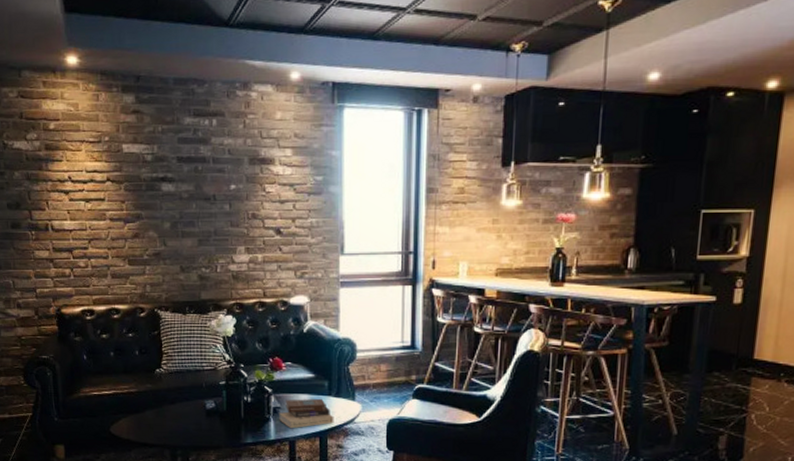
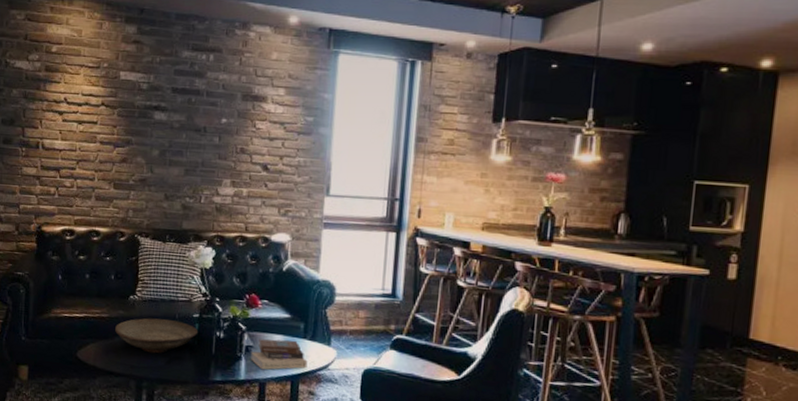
decorative bowl: none [145,389,226,423] -> present [115,318,199,354]

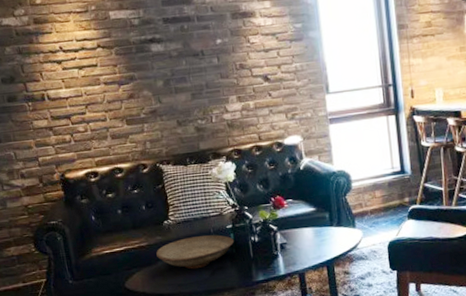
books: present [251,339,308,371] -> none [286,229,339,262]

